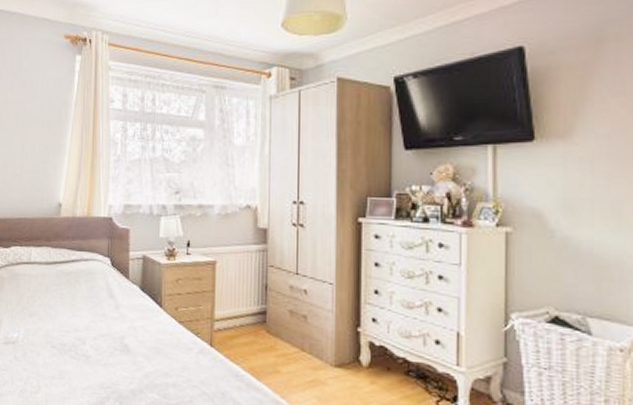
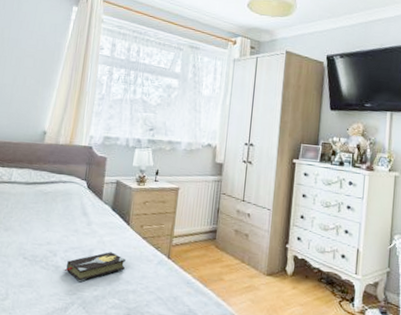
hardback book: none [94,339,163,374] -> present [63,252,126,283]

